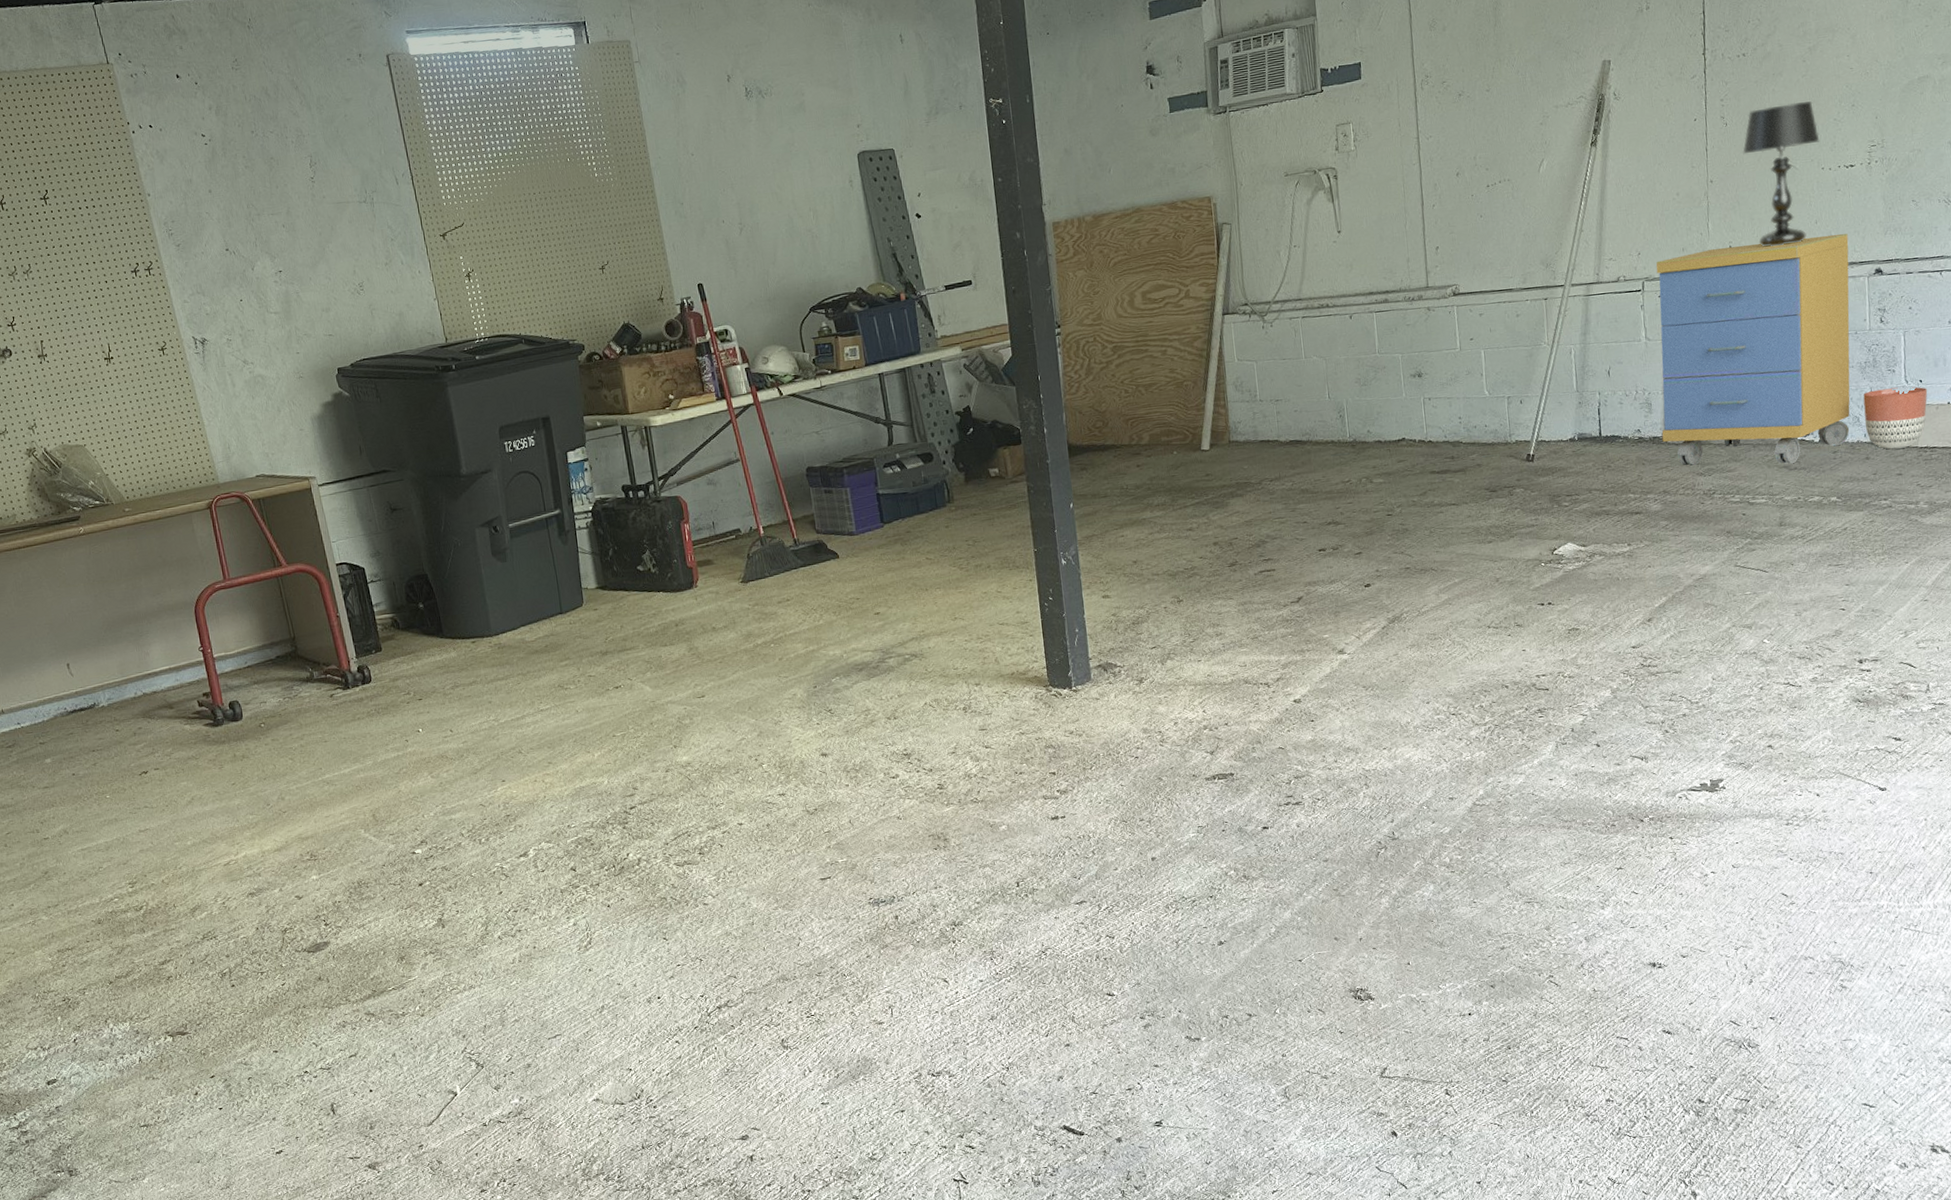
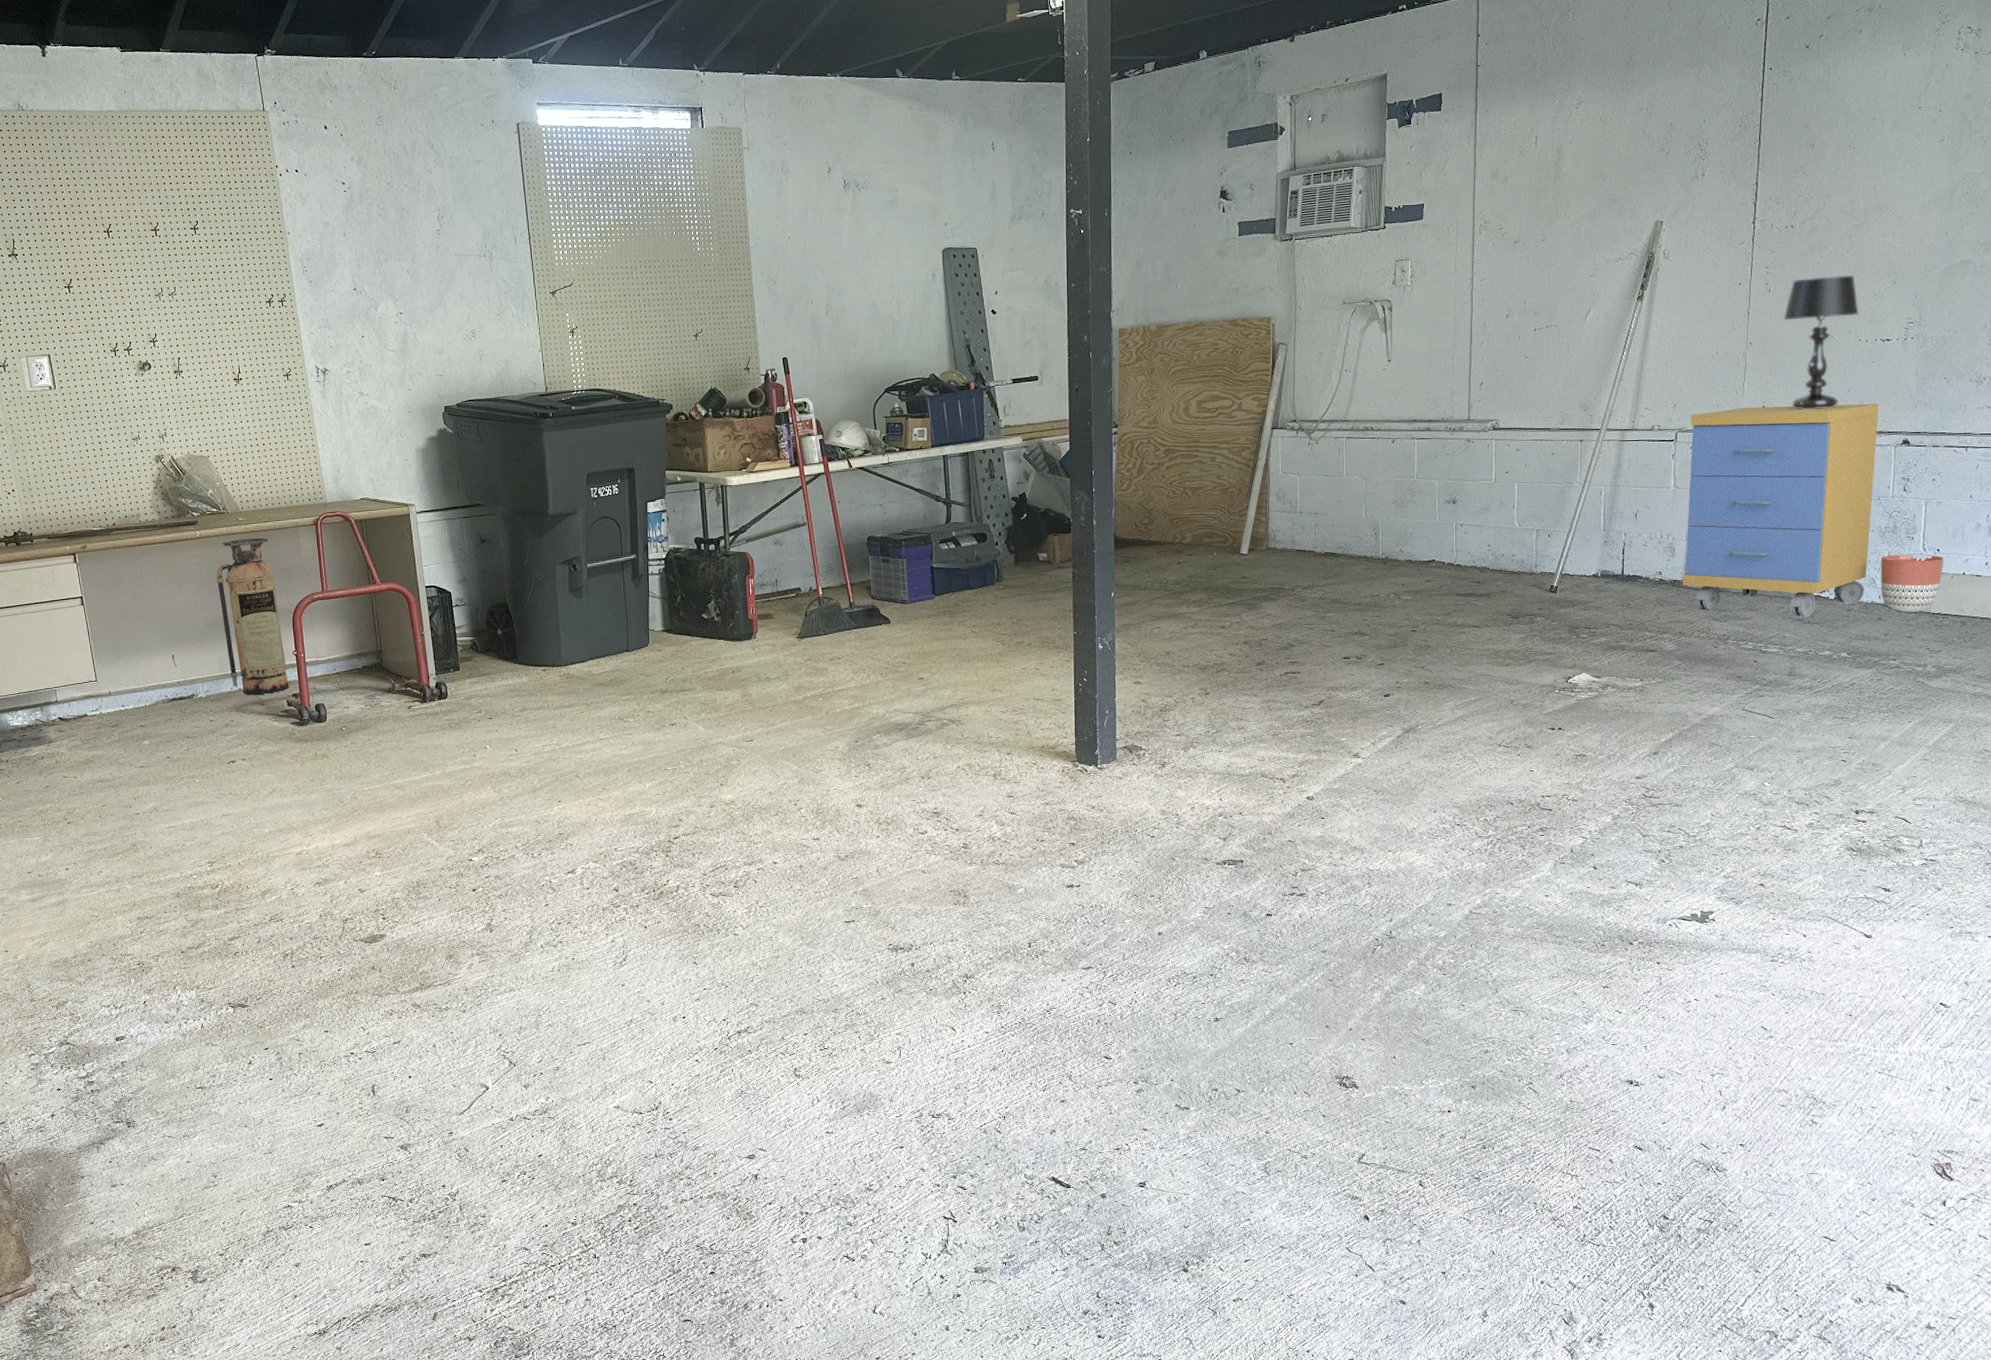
fire extinguisher: none [106,527,199,699] -> present [216,537,289,695]

